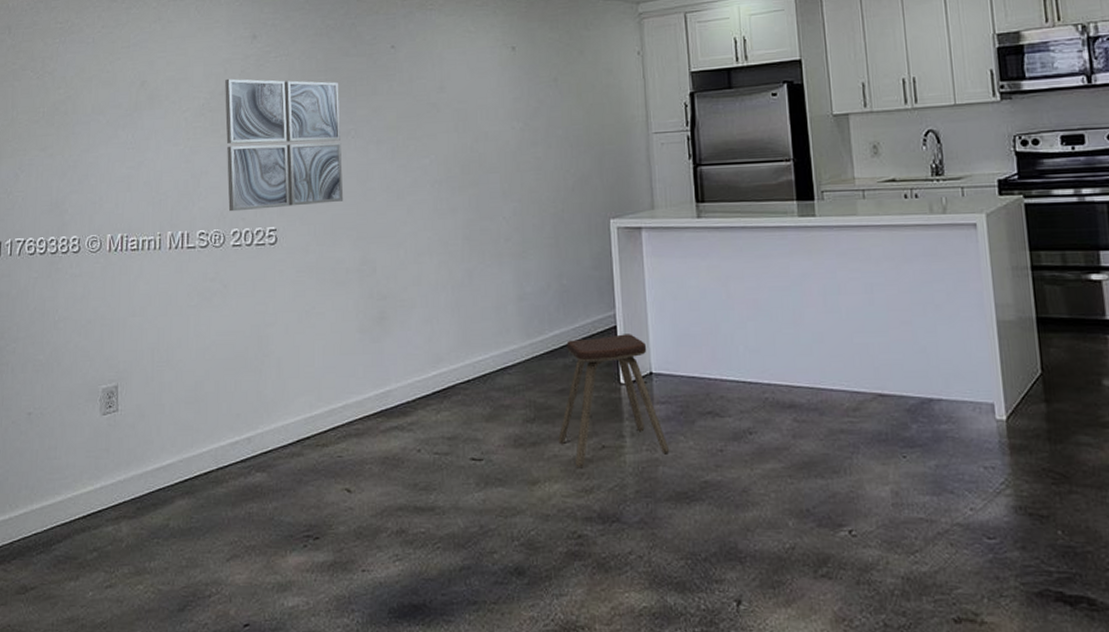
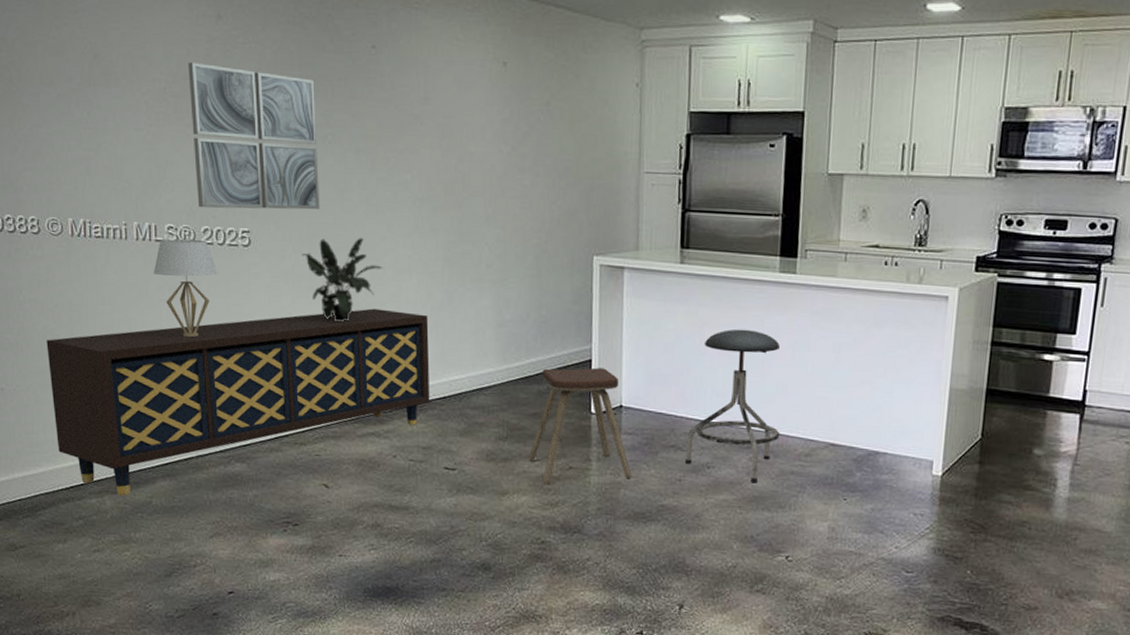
sideboard: none [76,294,454,521] -> present [46,308,430,497]
table lamp: none [183,242,245,342] -> present [153,239,218,338]
potted plant: none [326,225,405,310] -> present [302,238,383,322]
stool: none [723,278,823,447] -> present [685,329,780,484]

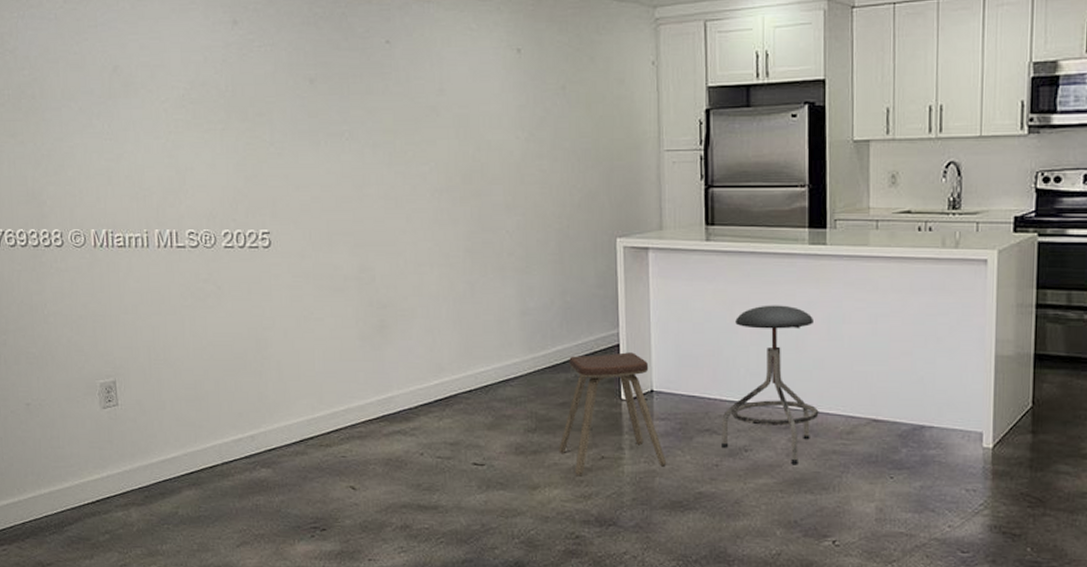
sideboard: present [46,308,430,497] -> none [71,303,456,508]
table lamp: present [153,239,218,338] -> none [175,243,239,343]
wall art: present [188,61,320,210] -> none [206,68,339,212]
potted plant: present [302,238,383,322] -> none [322,233,404,318]

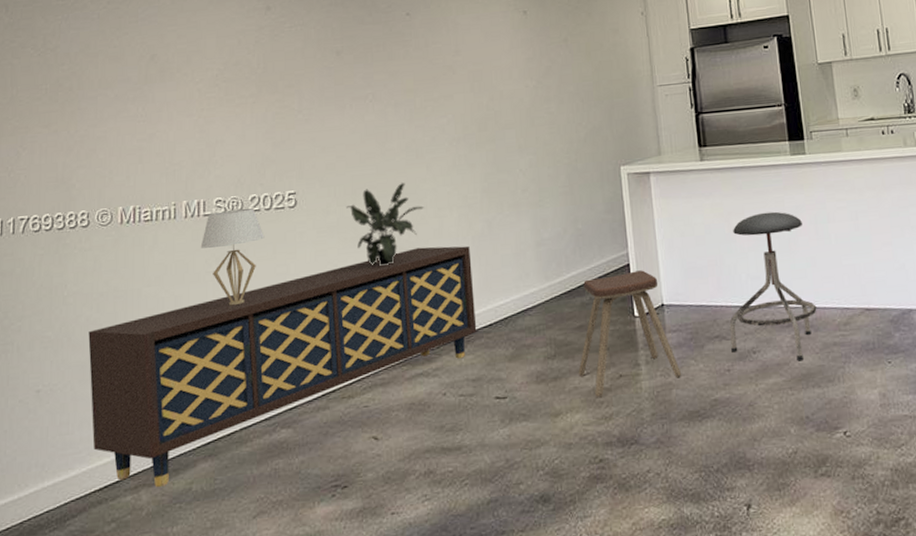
sideboard: none [71,303,456,508] -> present [88,246,477,488]
table lamp: none [175,243,239,343] -> present [200,207,265,306]
potted plant: none [322,233,404,318] -> present [346,183,425,266]

